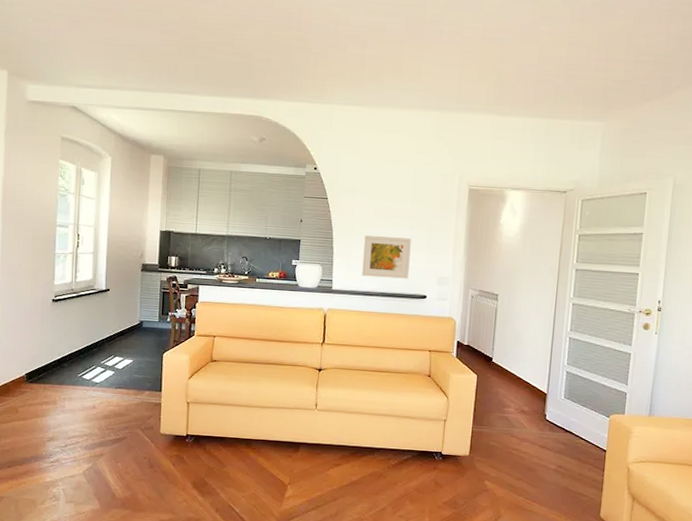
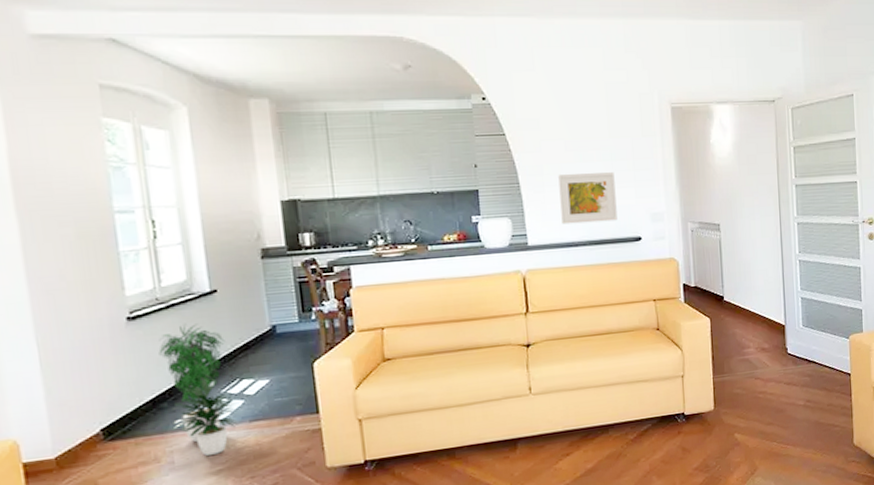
potted plant: none [67,309,109,407] -> present [158,323,239,456]

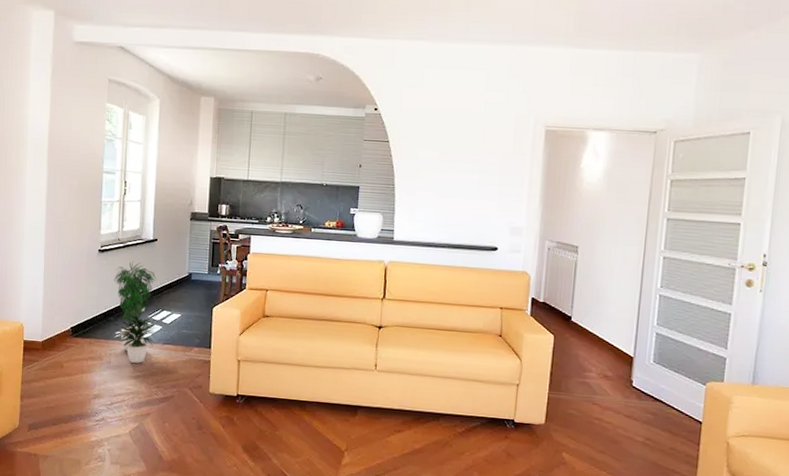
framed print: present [558,172,618,225] -> none [426,180,481,229]

